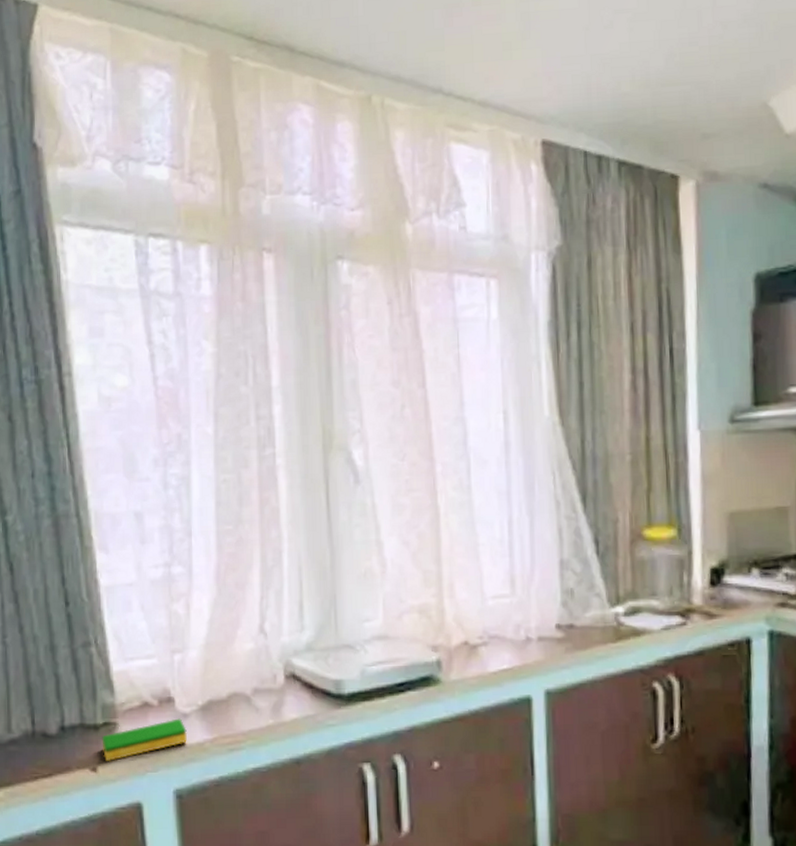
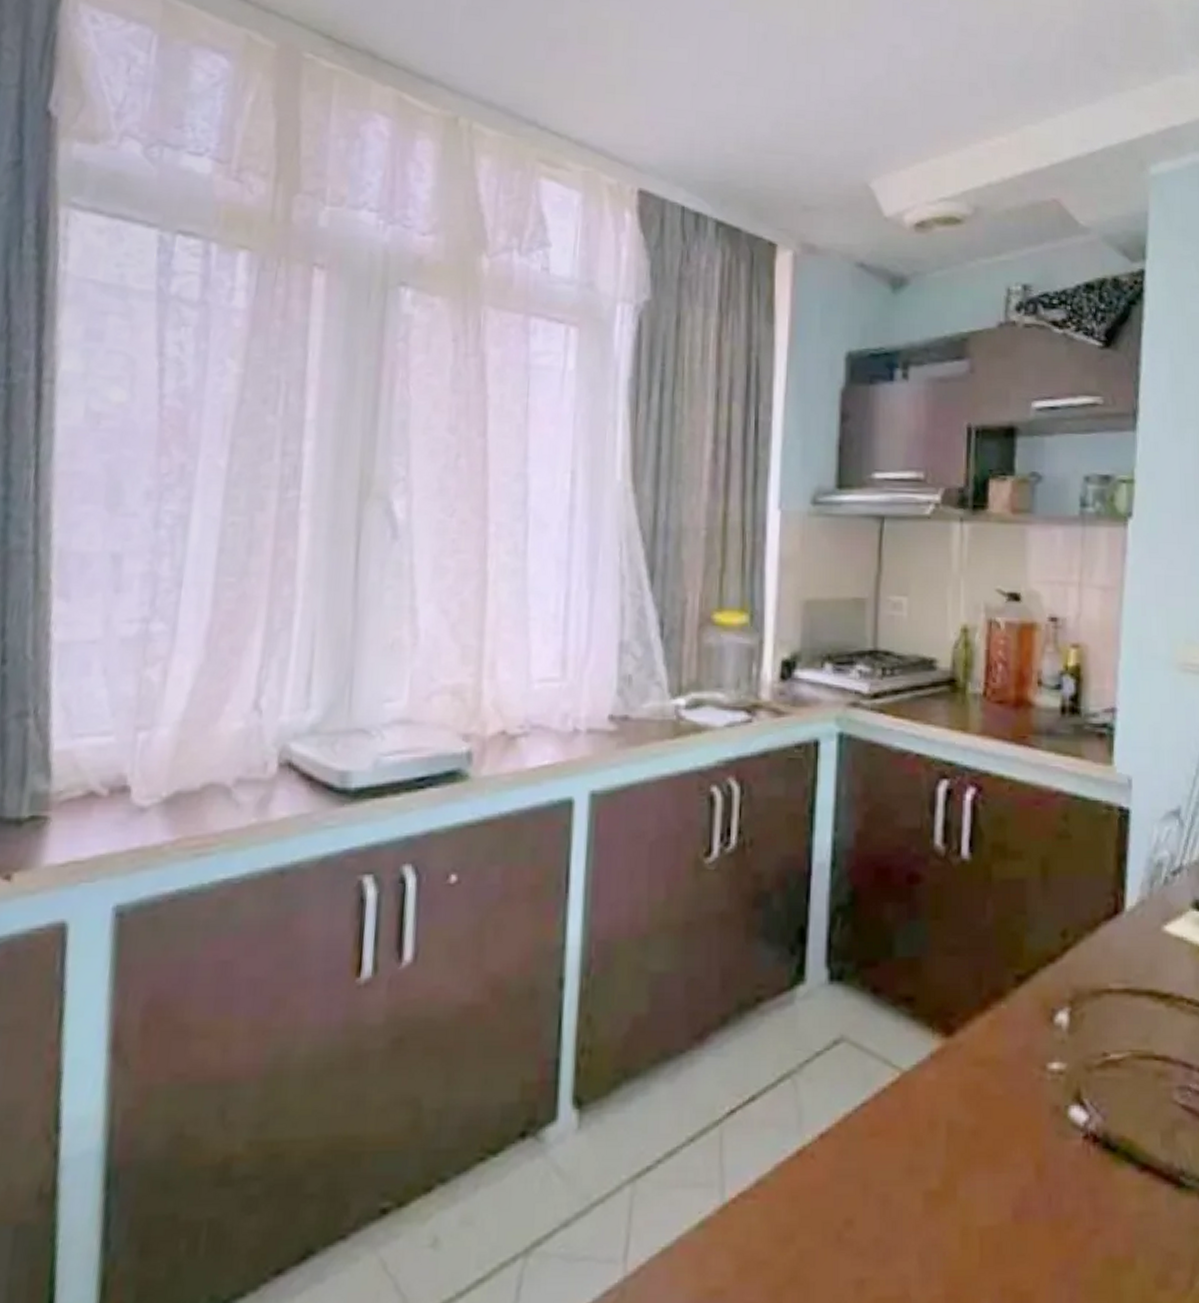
dish sponge: present [102,718,188,762] -> none [23,813,143,868]

